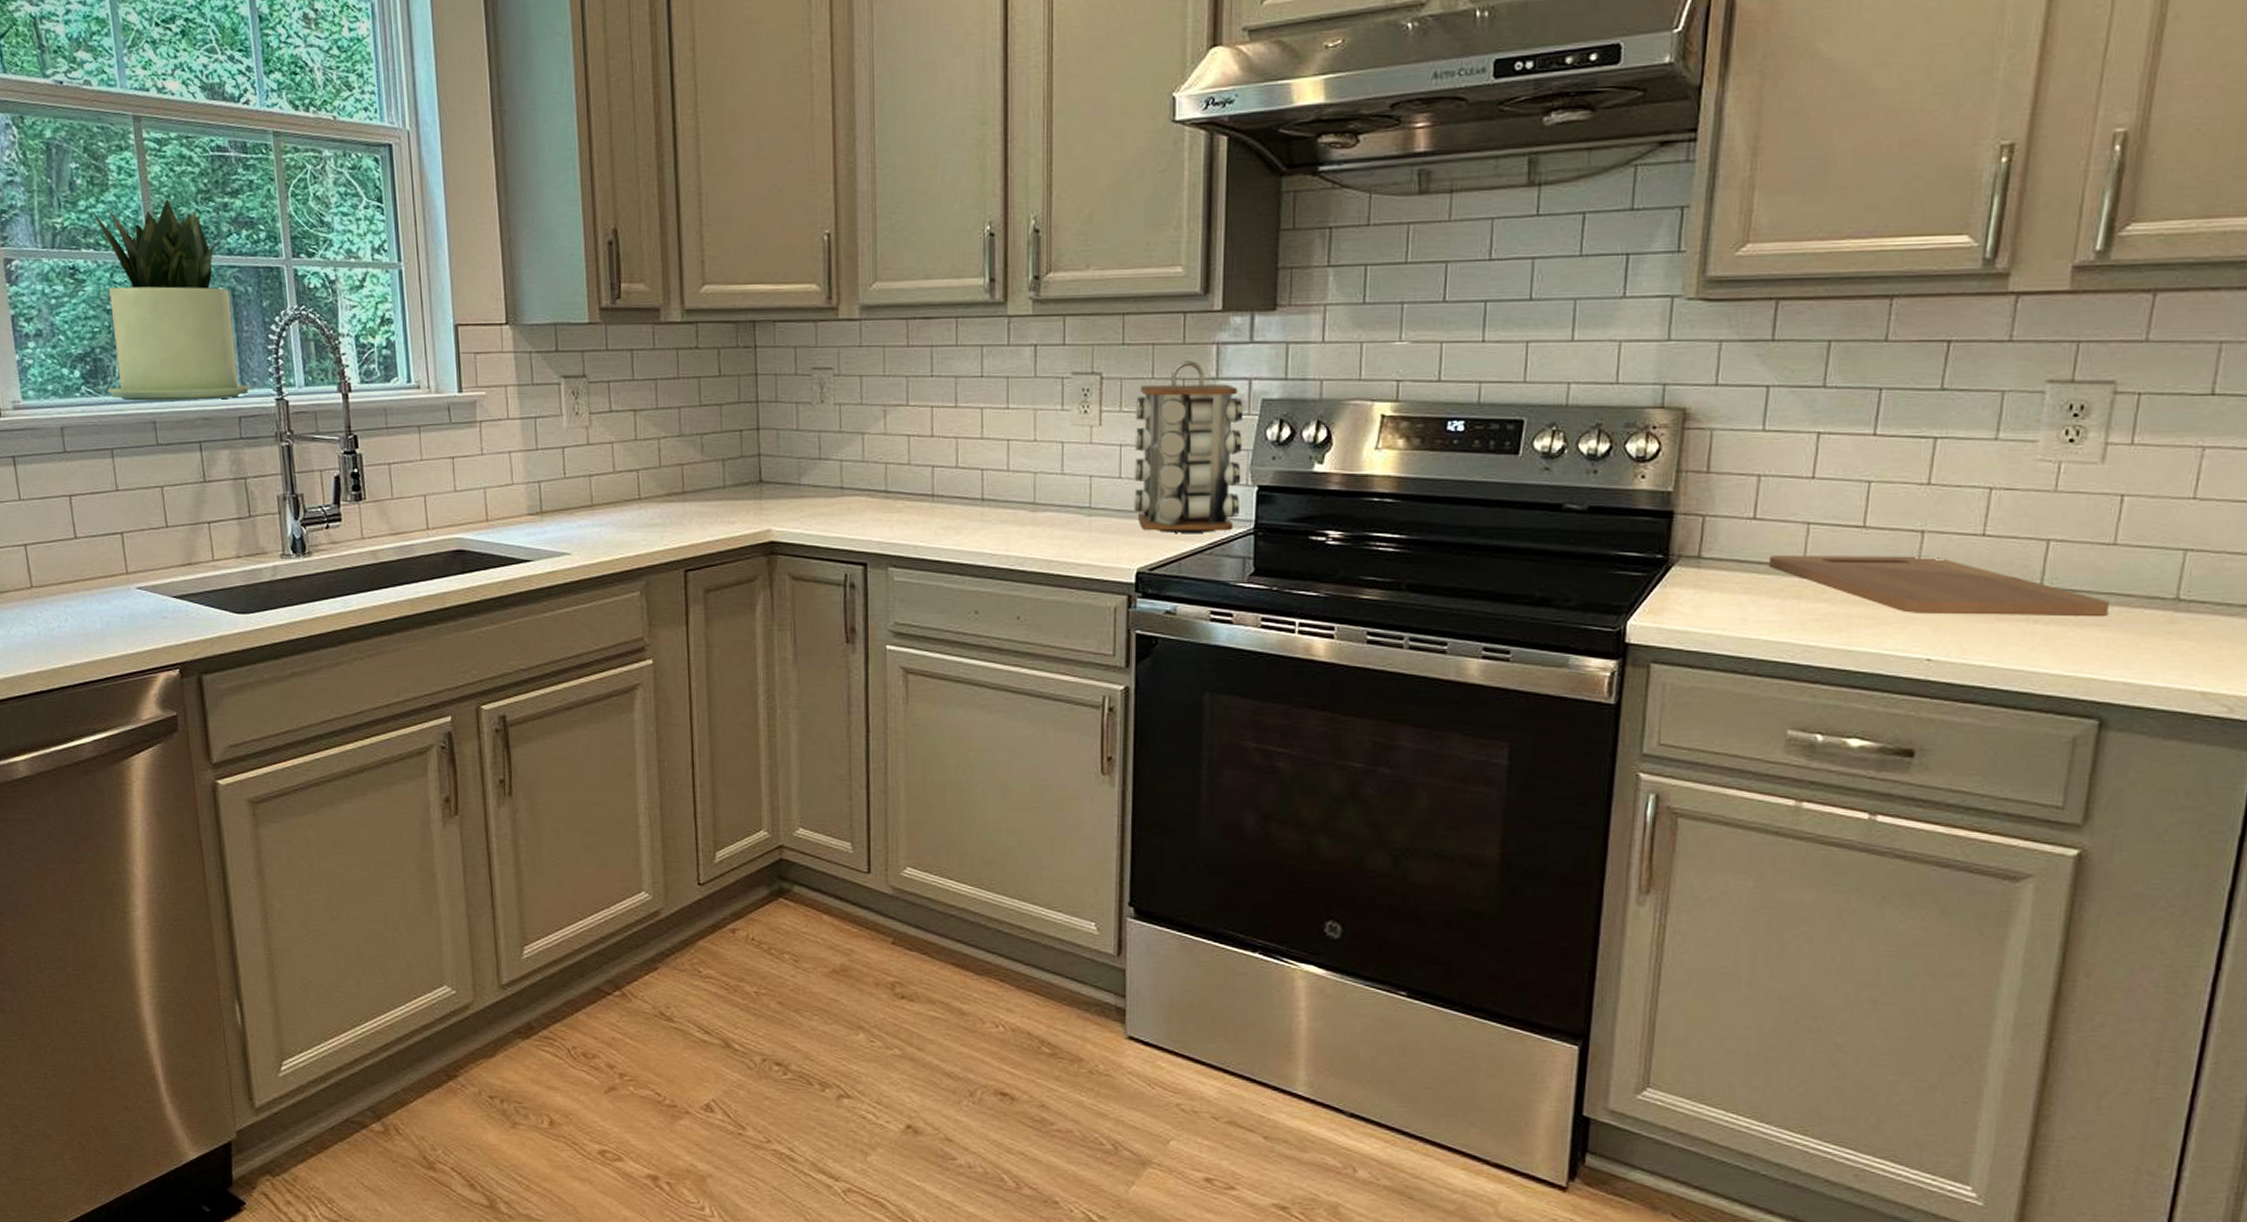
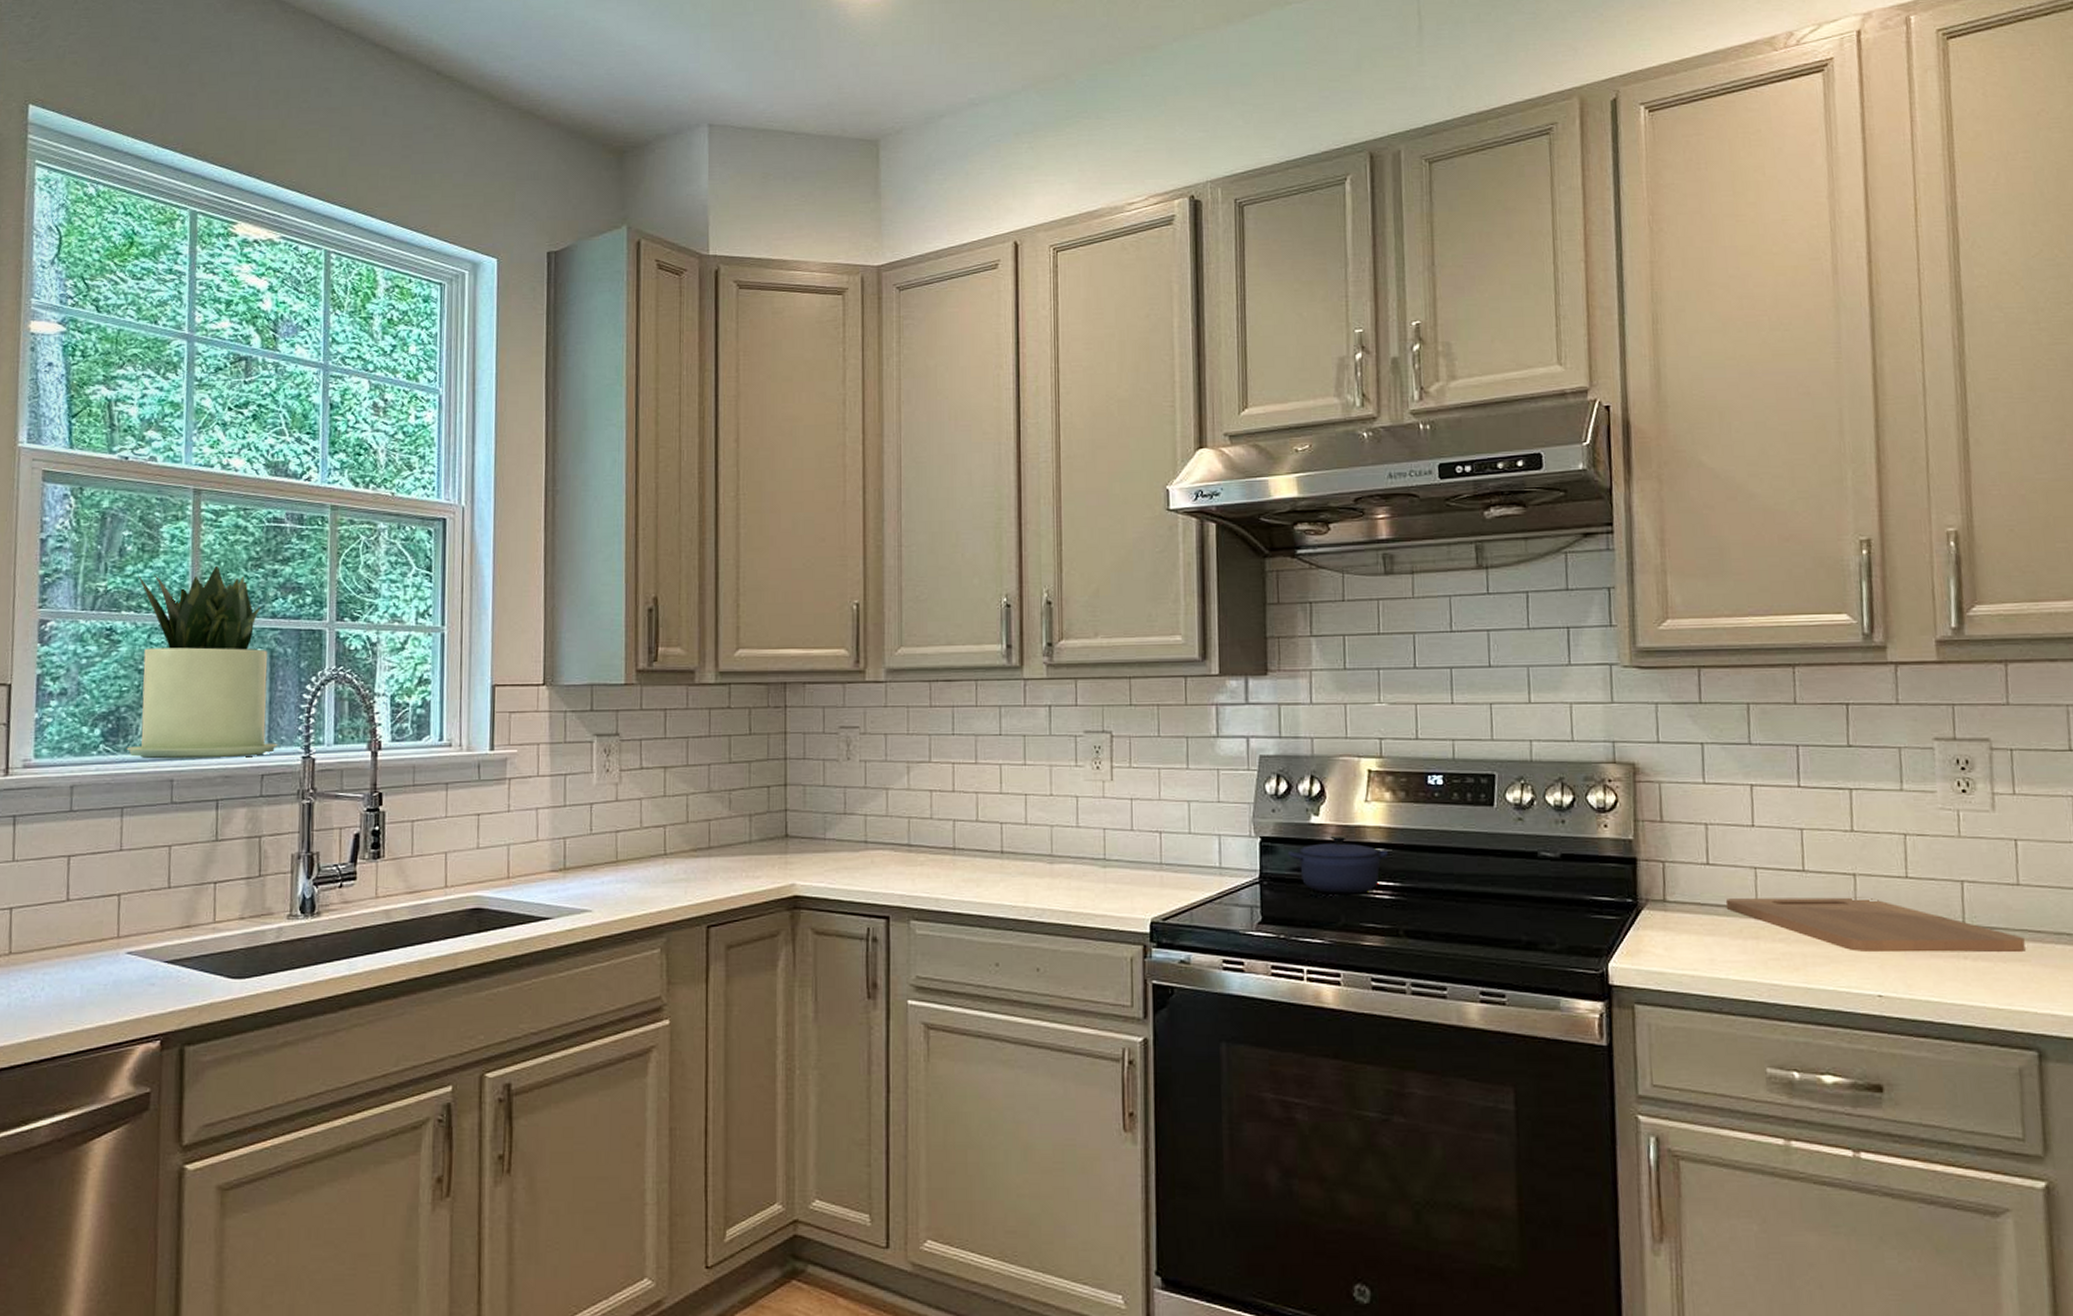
spice rack: present [1134,361,1242,533] -> none [1143,720,1245,883]
cooking pot: none [1286,483,1397,546] -> present [1287,834,1389,895]

